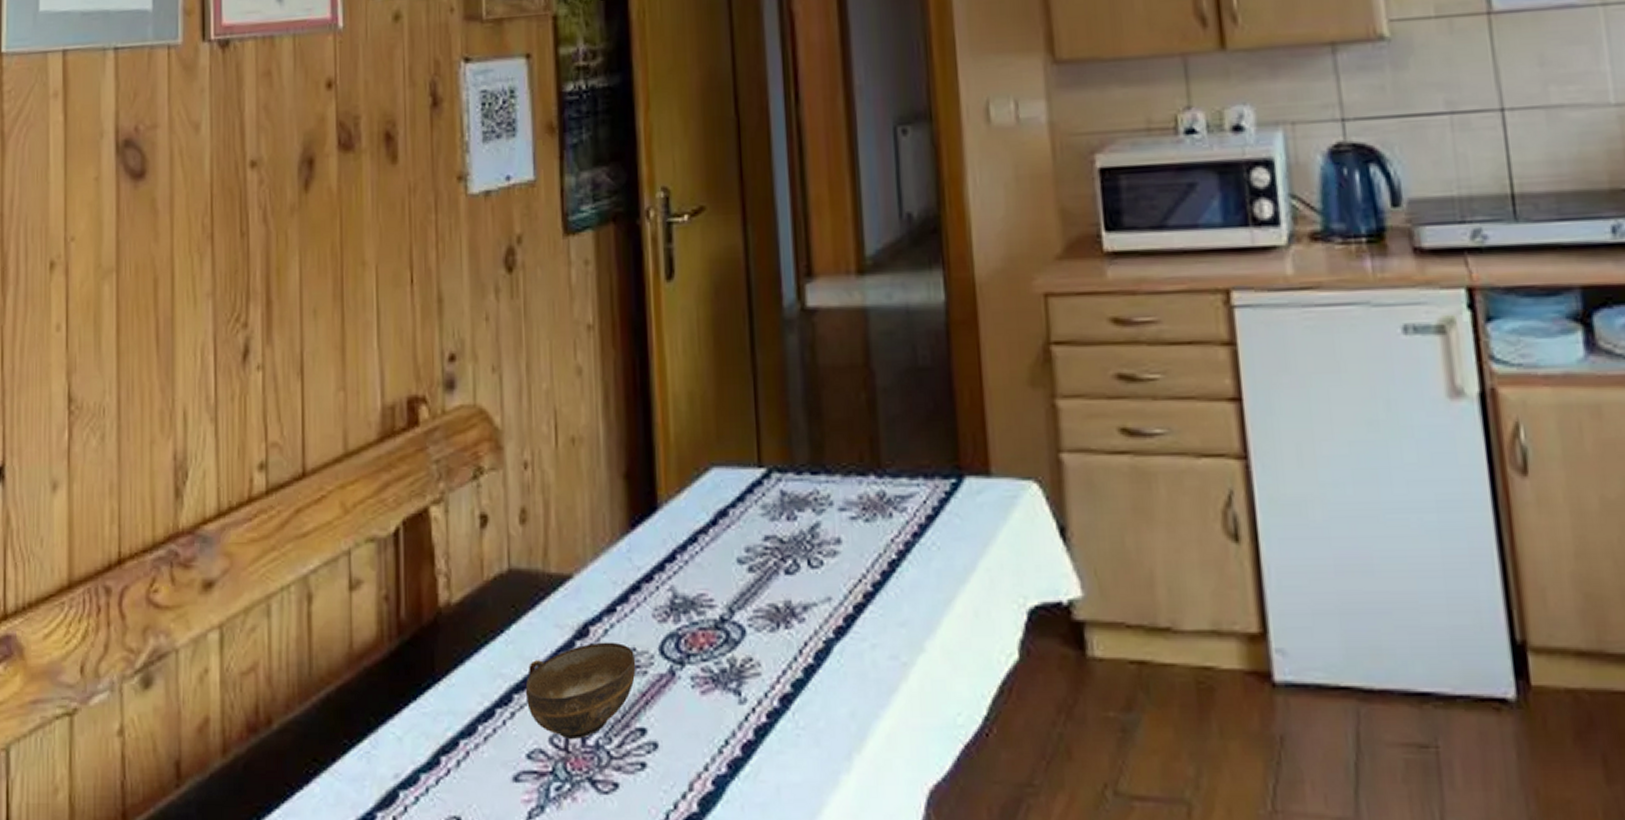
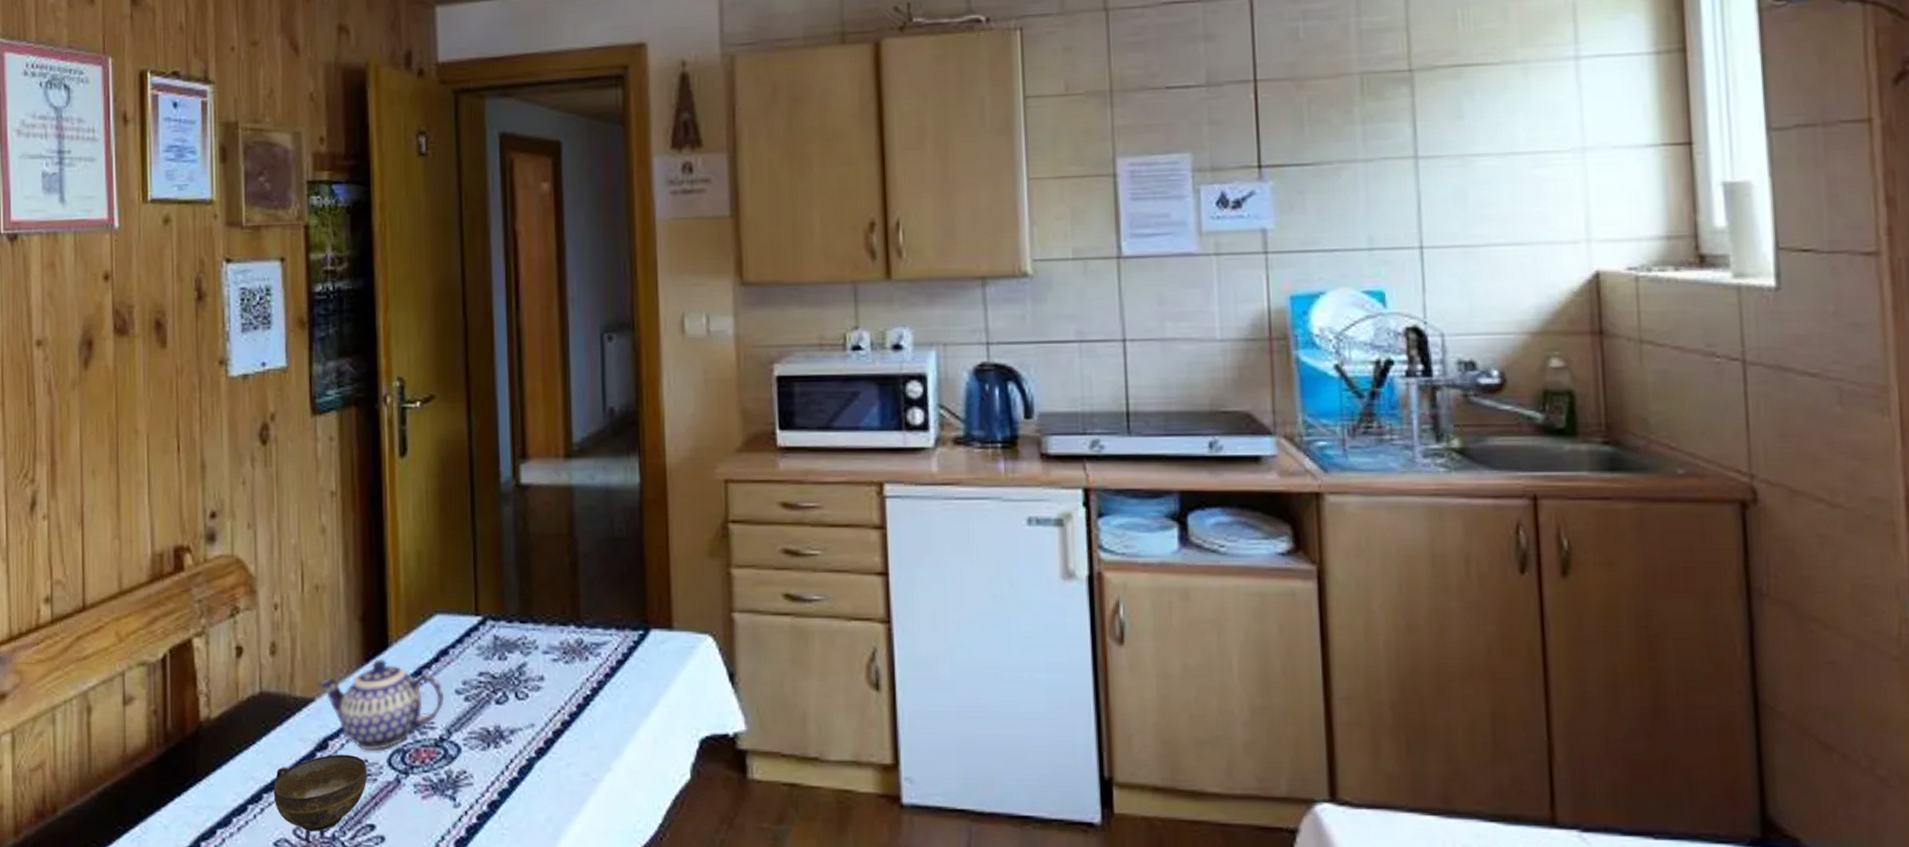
teapot: none [576,524,725,637] -> present [318,659,445,751]

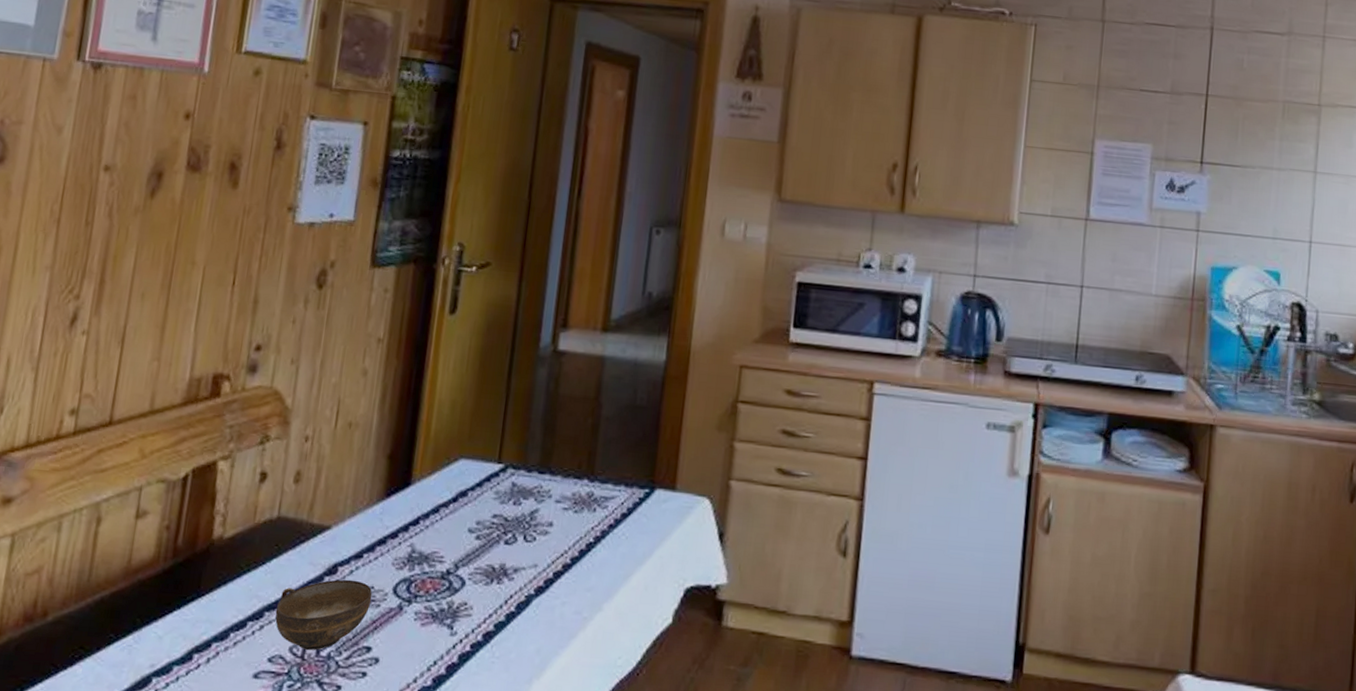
teapot: present [318,659,445,751] -> none [336,495,458,579]

